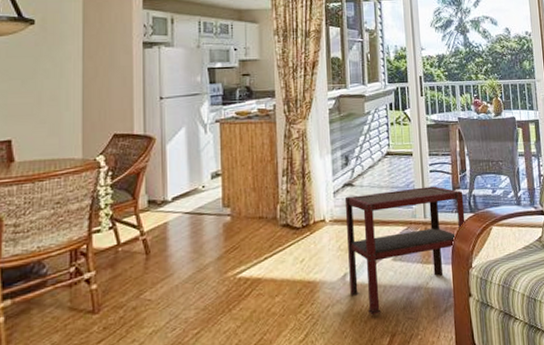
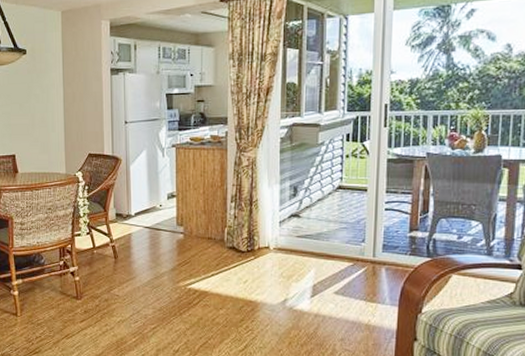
side table: present [344,186,466,316] -> none [289,225,422,341]

